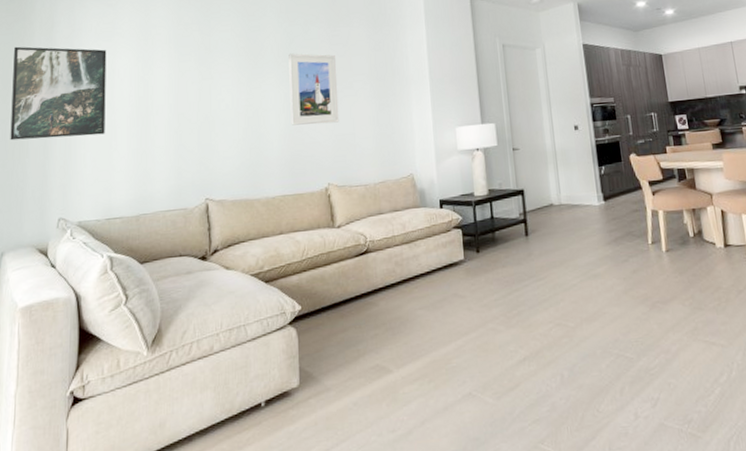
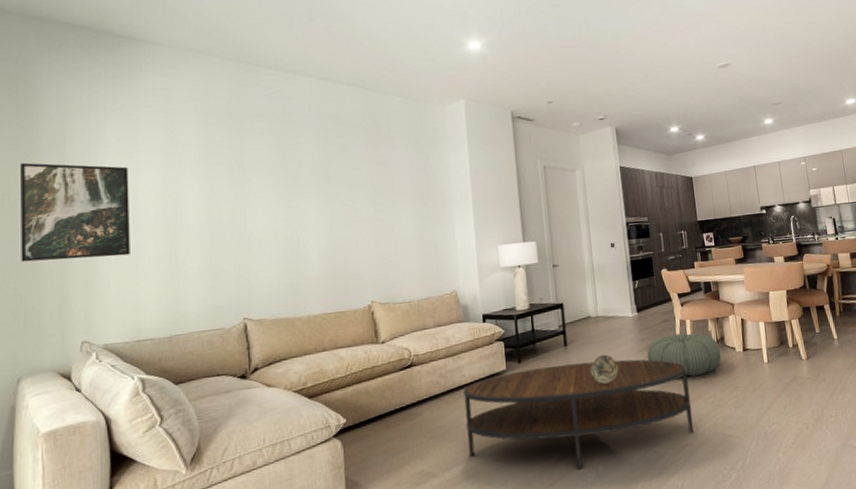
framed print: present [289,53,339,126] -> none [328,172,382,245]
coffee table: none [420,252,671,374] -> present [463,359,695,470]
decorative bowl: none [553,245,585,279] -> present [590,354,619,384]
pouf: none [615,225,700,275] -> present [647,333,721,377]

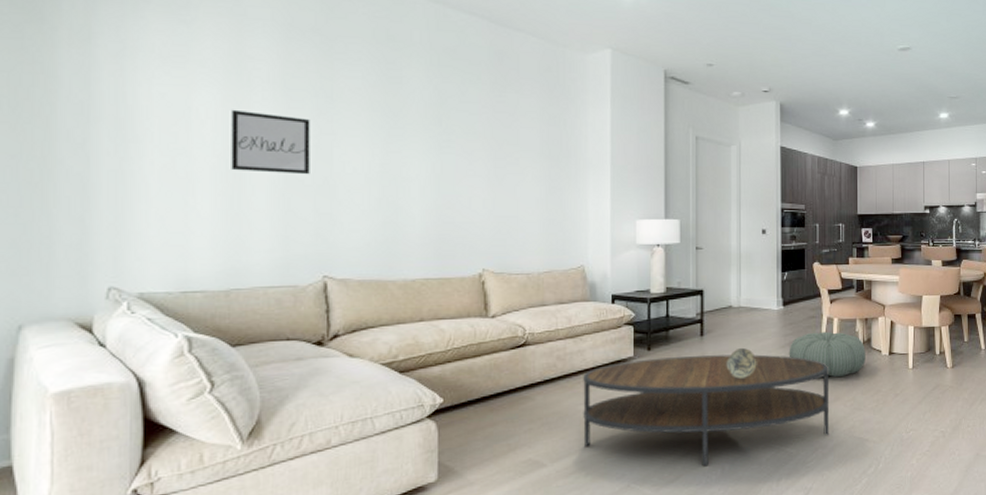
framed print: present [21,162,130,262] -> none [25,57,178,188]
wall art: none [168,186,229,236] -> present [231,109,310,175]

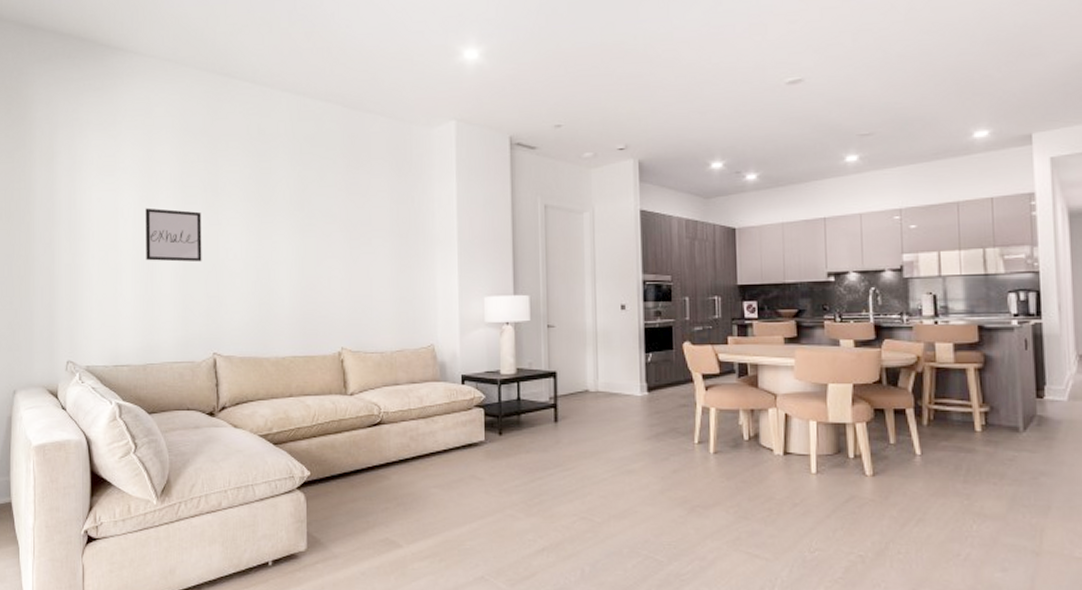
coffee table: present [583,354,830,467] -> none [435,444,709,566]
decorative bowl: present [726,347,757,379] -> none [583,437,619,471]
pouf: present [789,331,866,377] -> none [655,423,753,477]

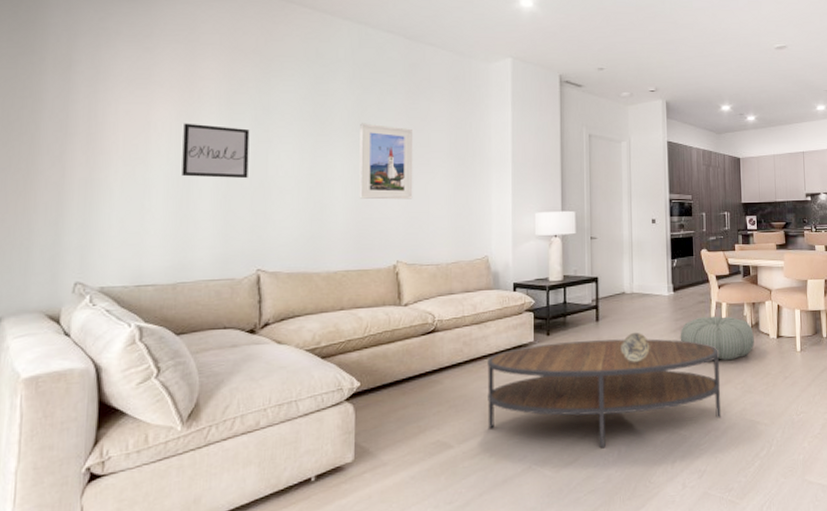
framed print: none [302,201,356,283] -> present [359,123,414,200]
coffee table: none [435,444,709,566] -> present [487,338,722,449]
decorative bowl: none [583,437,619,471] -> present [621,332,650,362]
pouf: none [655,423,753,477] -> present [680,316,754,361]

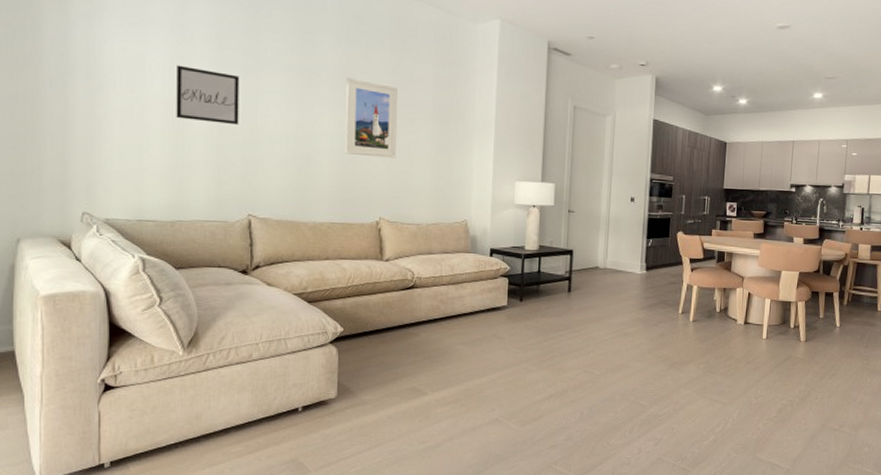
coffee table: present [487,338,722,449] -> none [460,309,685,410]
decorative bowl: present [621,332,650,362] -> none [590,305,619,334]
pouf: present [680,316,754,361] -> none [648,297,722,340]

